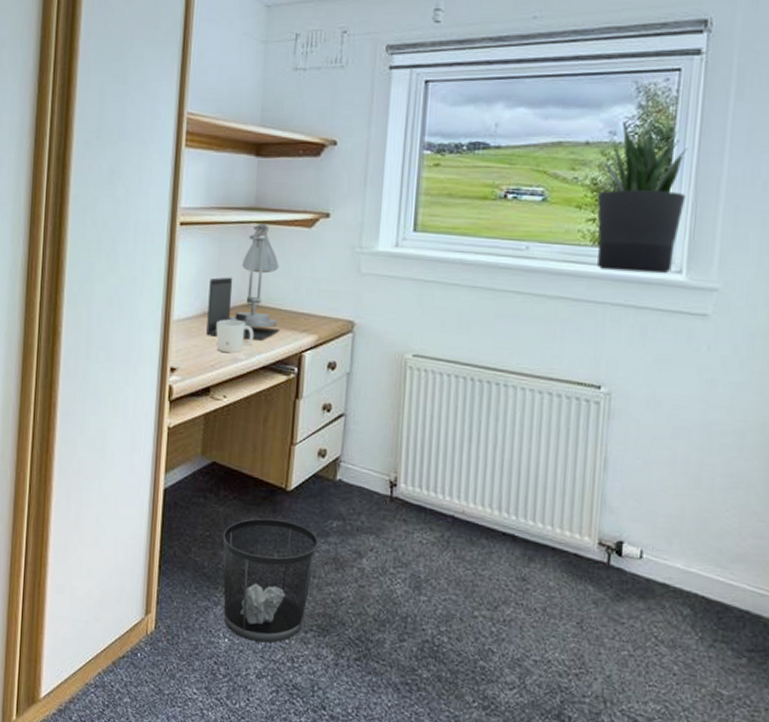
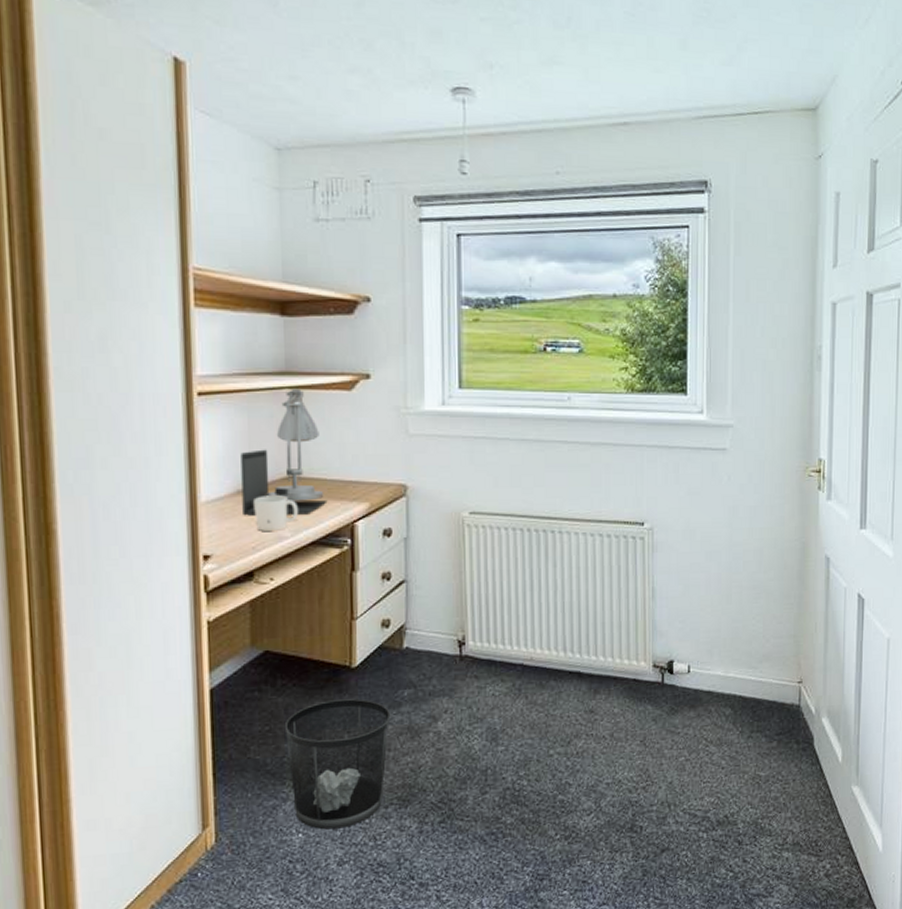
planter: present [596,122,689,274] -> none [627,275,702,415]

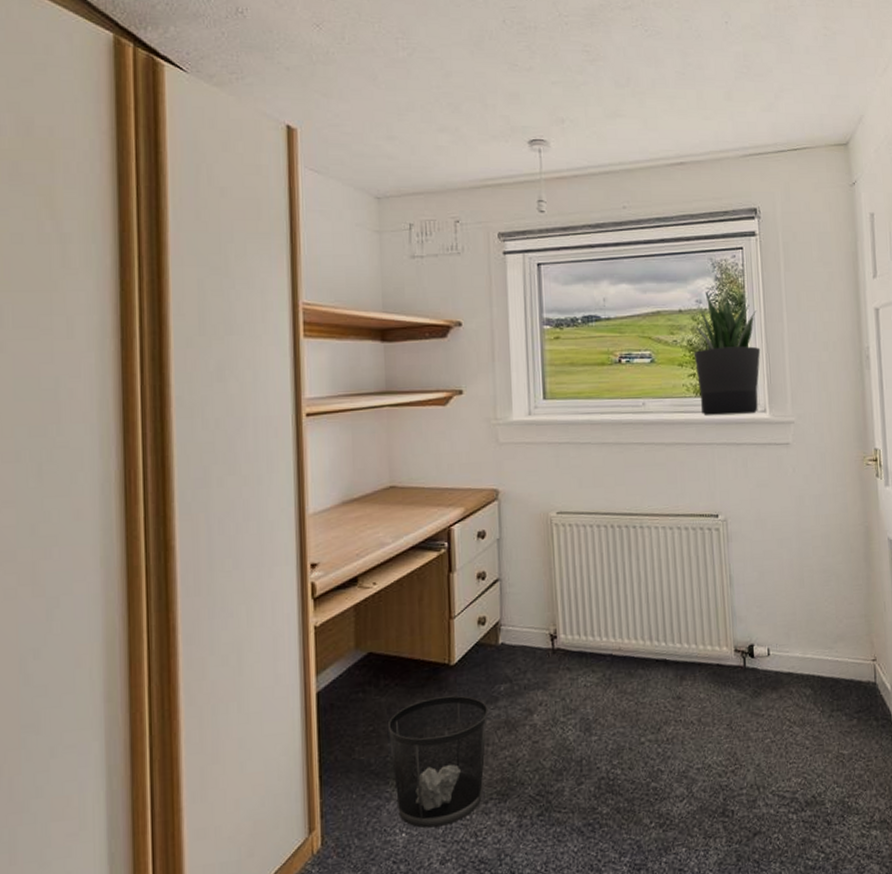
laptop: present [240,449,328,516] -> none [345,462,426,525]
mug: present [254,495,298,532] -> none [357,504,398,540]
desk lamp: present [266,388,324,501] -> none [369,406,423,510]
planter: none [627,275,702,415] -> present [693,292,761,417]

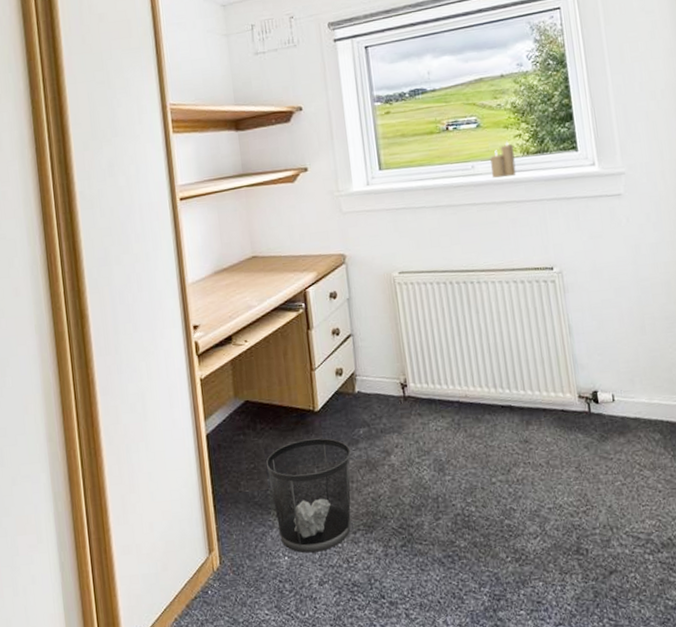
candle: none [661,380,688,418] -> present [489,141,517,179]
planter: present [693,292,761,417] -> none [517,54,587,174]

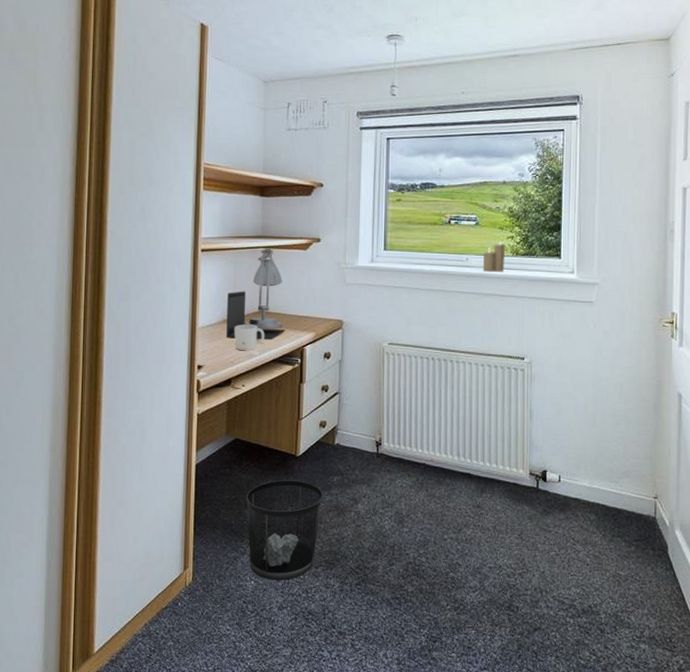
laptop: none [214,237,284,292] -> present [226,291,286,341]
mug: none [227,272,262,303] -> present [234,324,264,351]
desk lamp: none [236,186,281,277] -> present [243,248,284,329]

